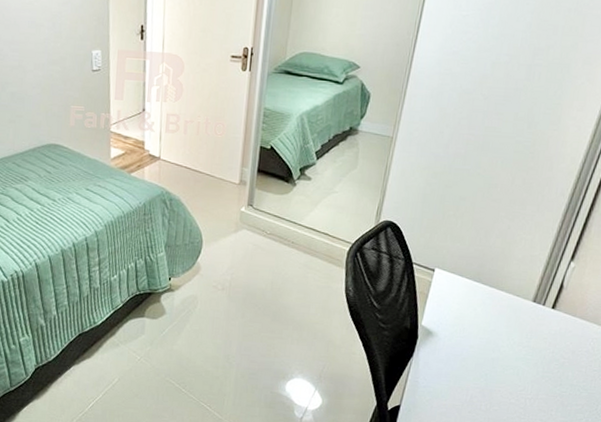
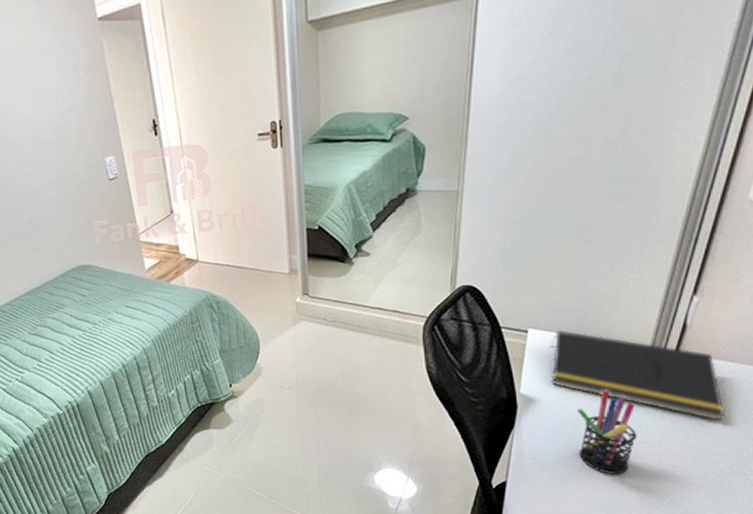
notepad: none [448,273,587,376] -> present [550,329,725,422]
pen holder: none [464,333,516,412] -> present [577,390,637,475]

